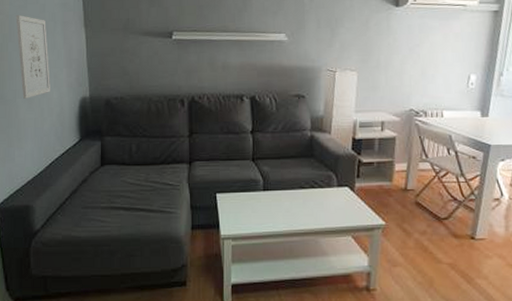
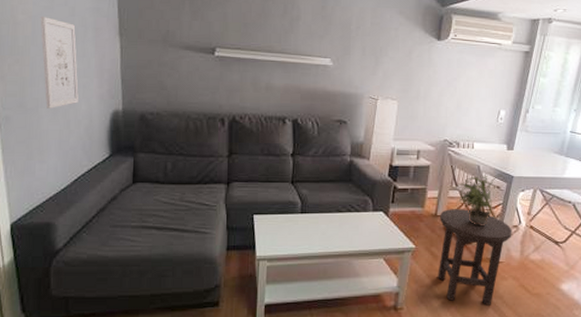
stool: none [410,182,494,287] -> present [438,209,512,306]
potted plant: none [426,144,482,199] -> present [456,175,506,225]

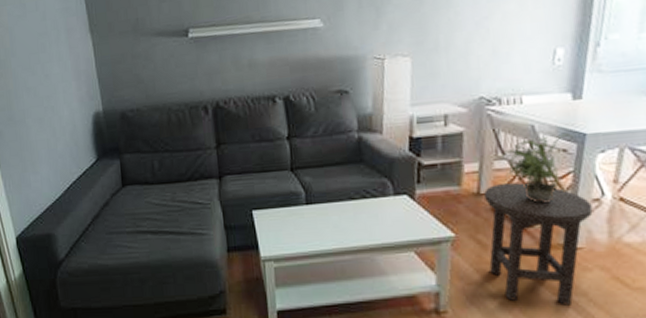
wall art: present [40,16,79,109] -> none [16,25,60,119]

